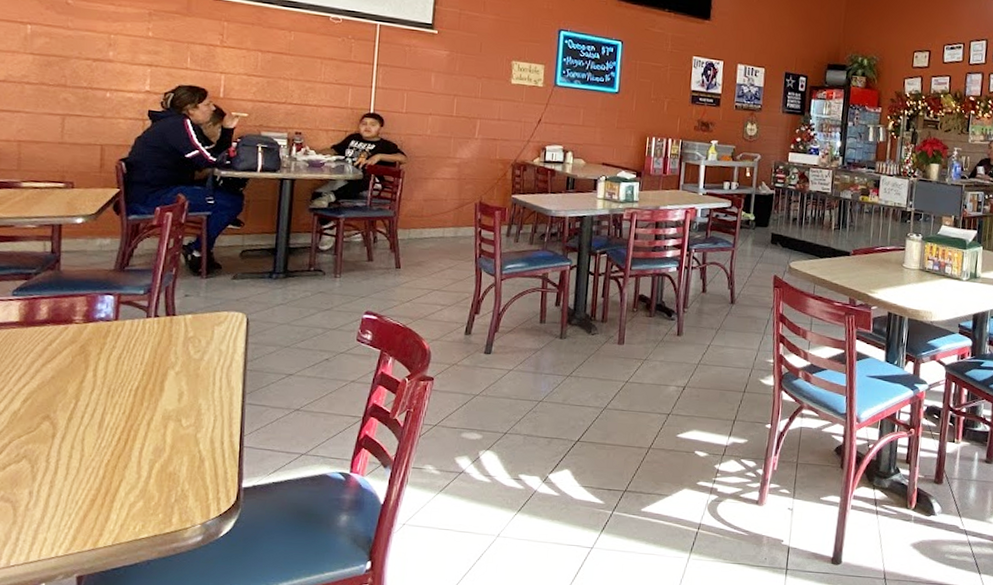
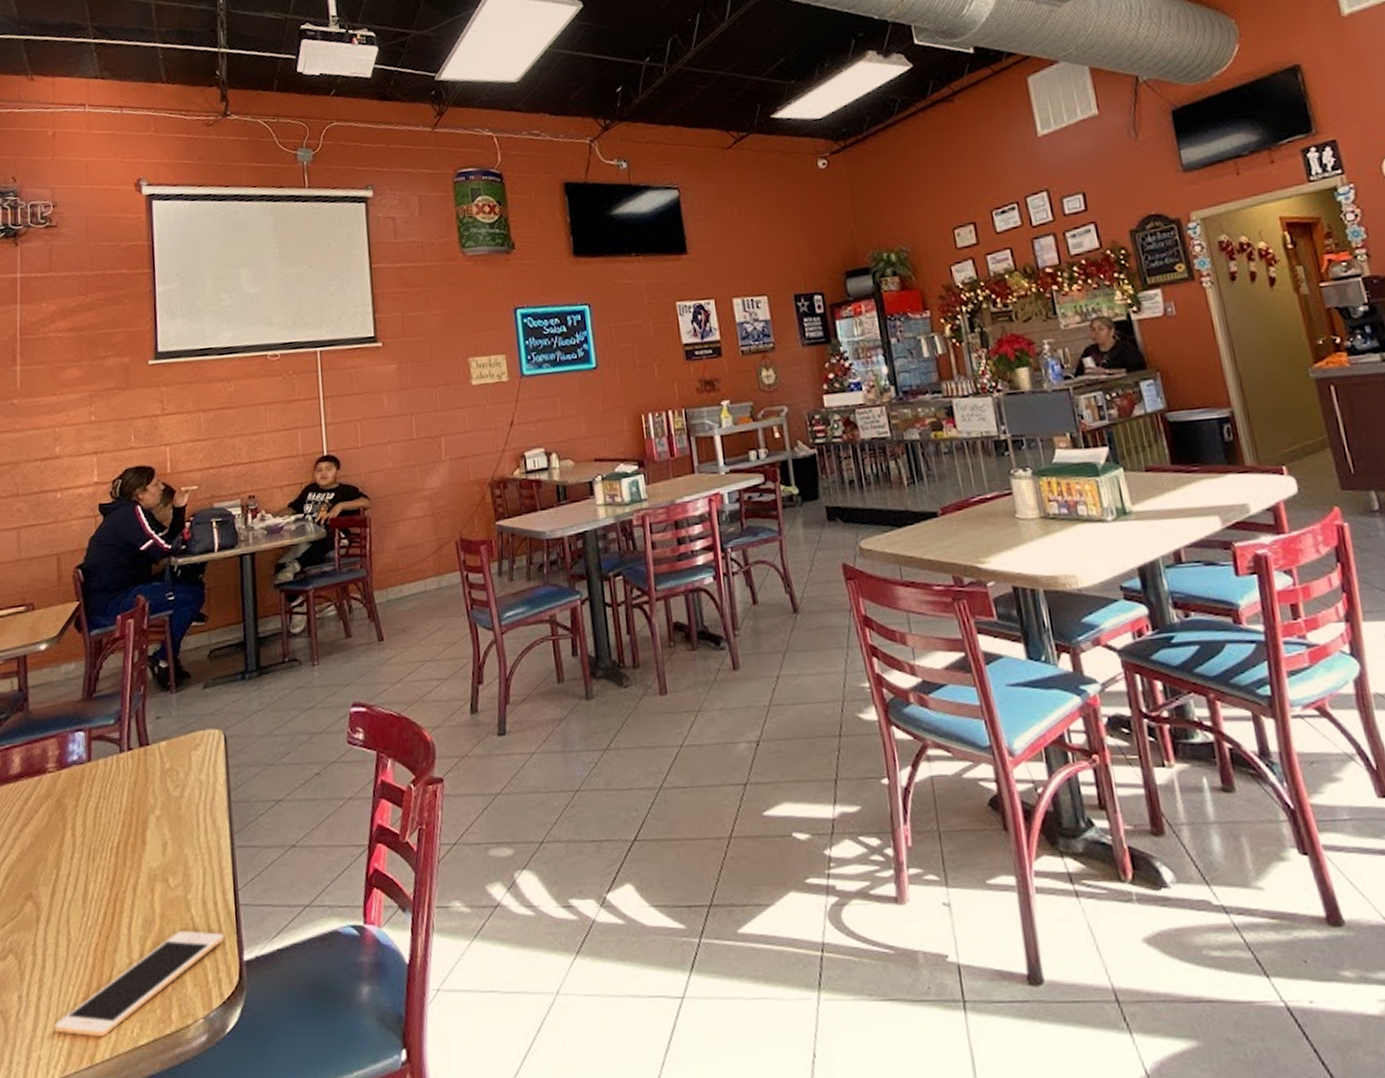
cell phone: none [62,460,227,529] -> present [54,931,224,1038]

